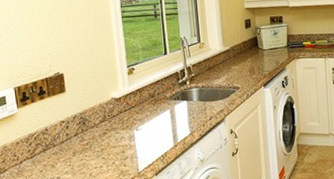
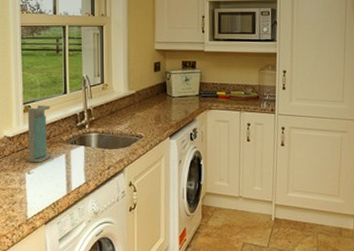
soap dispenser: none [131,66,157,120] -> present [27,105,51,163]

